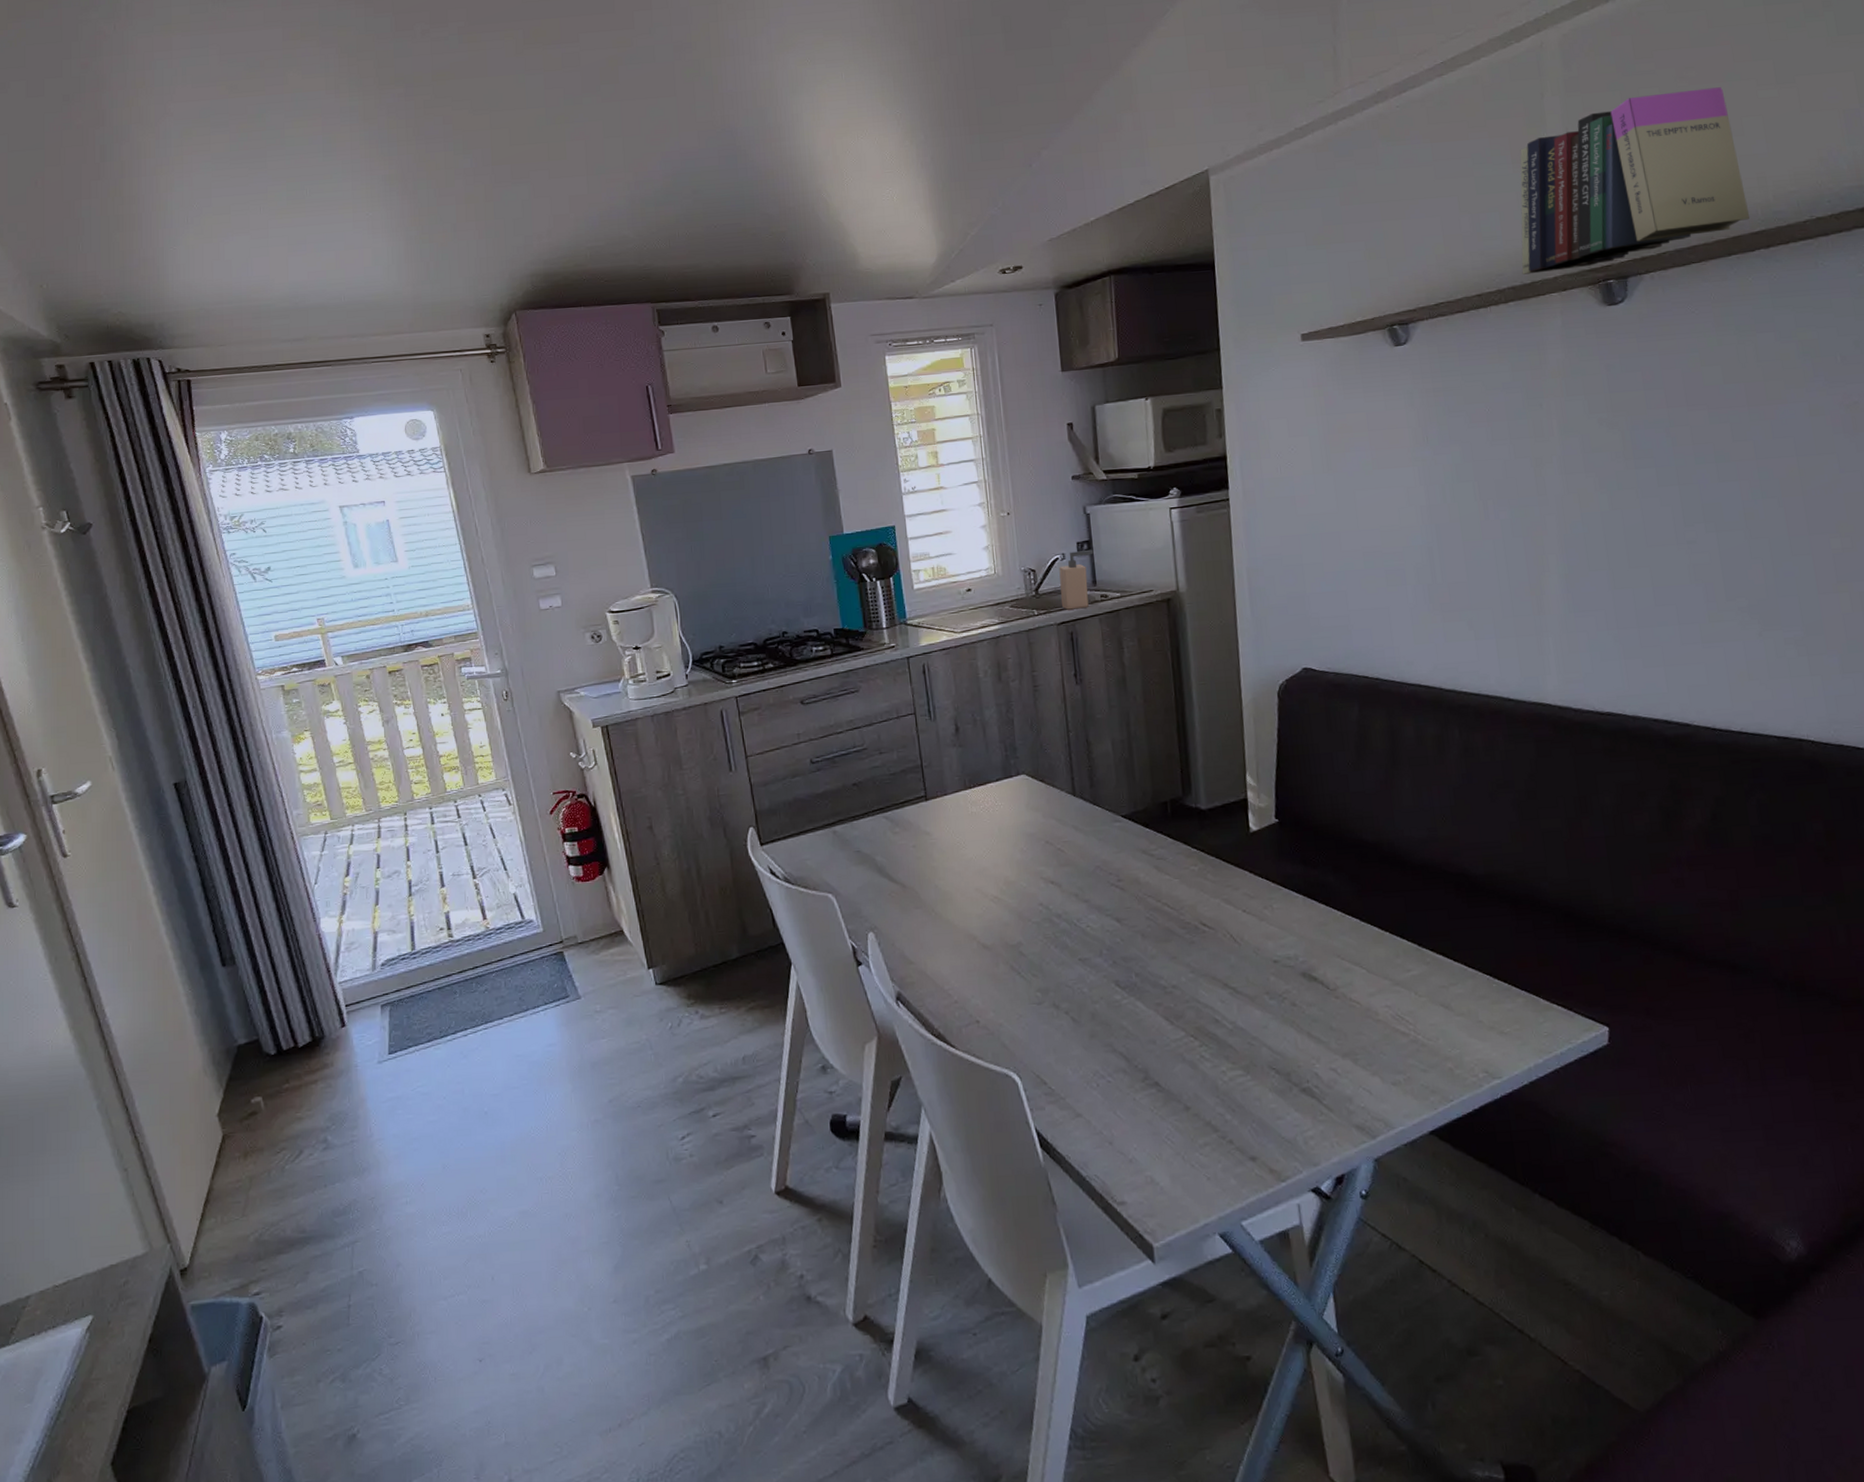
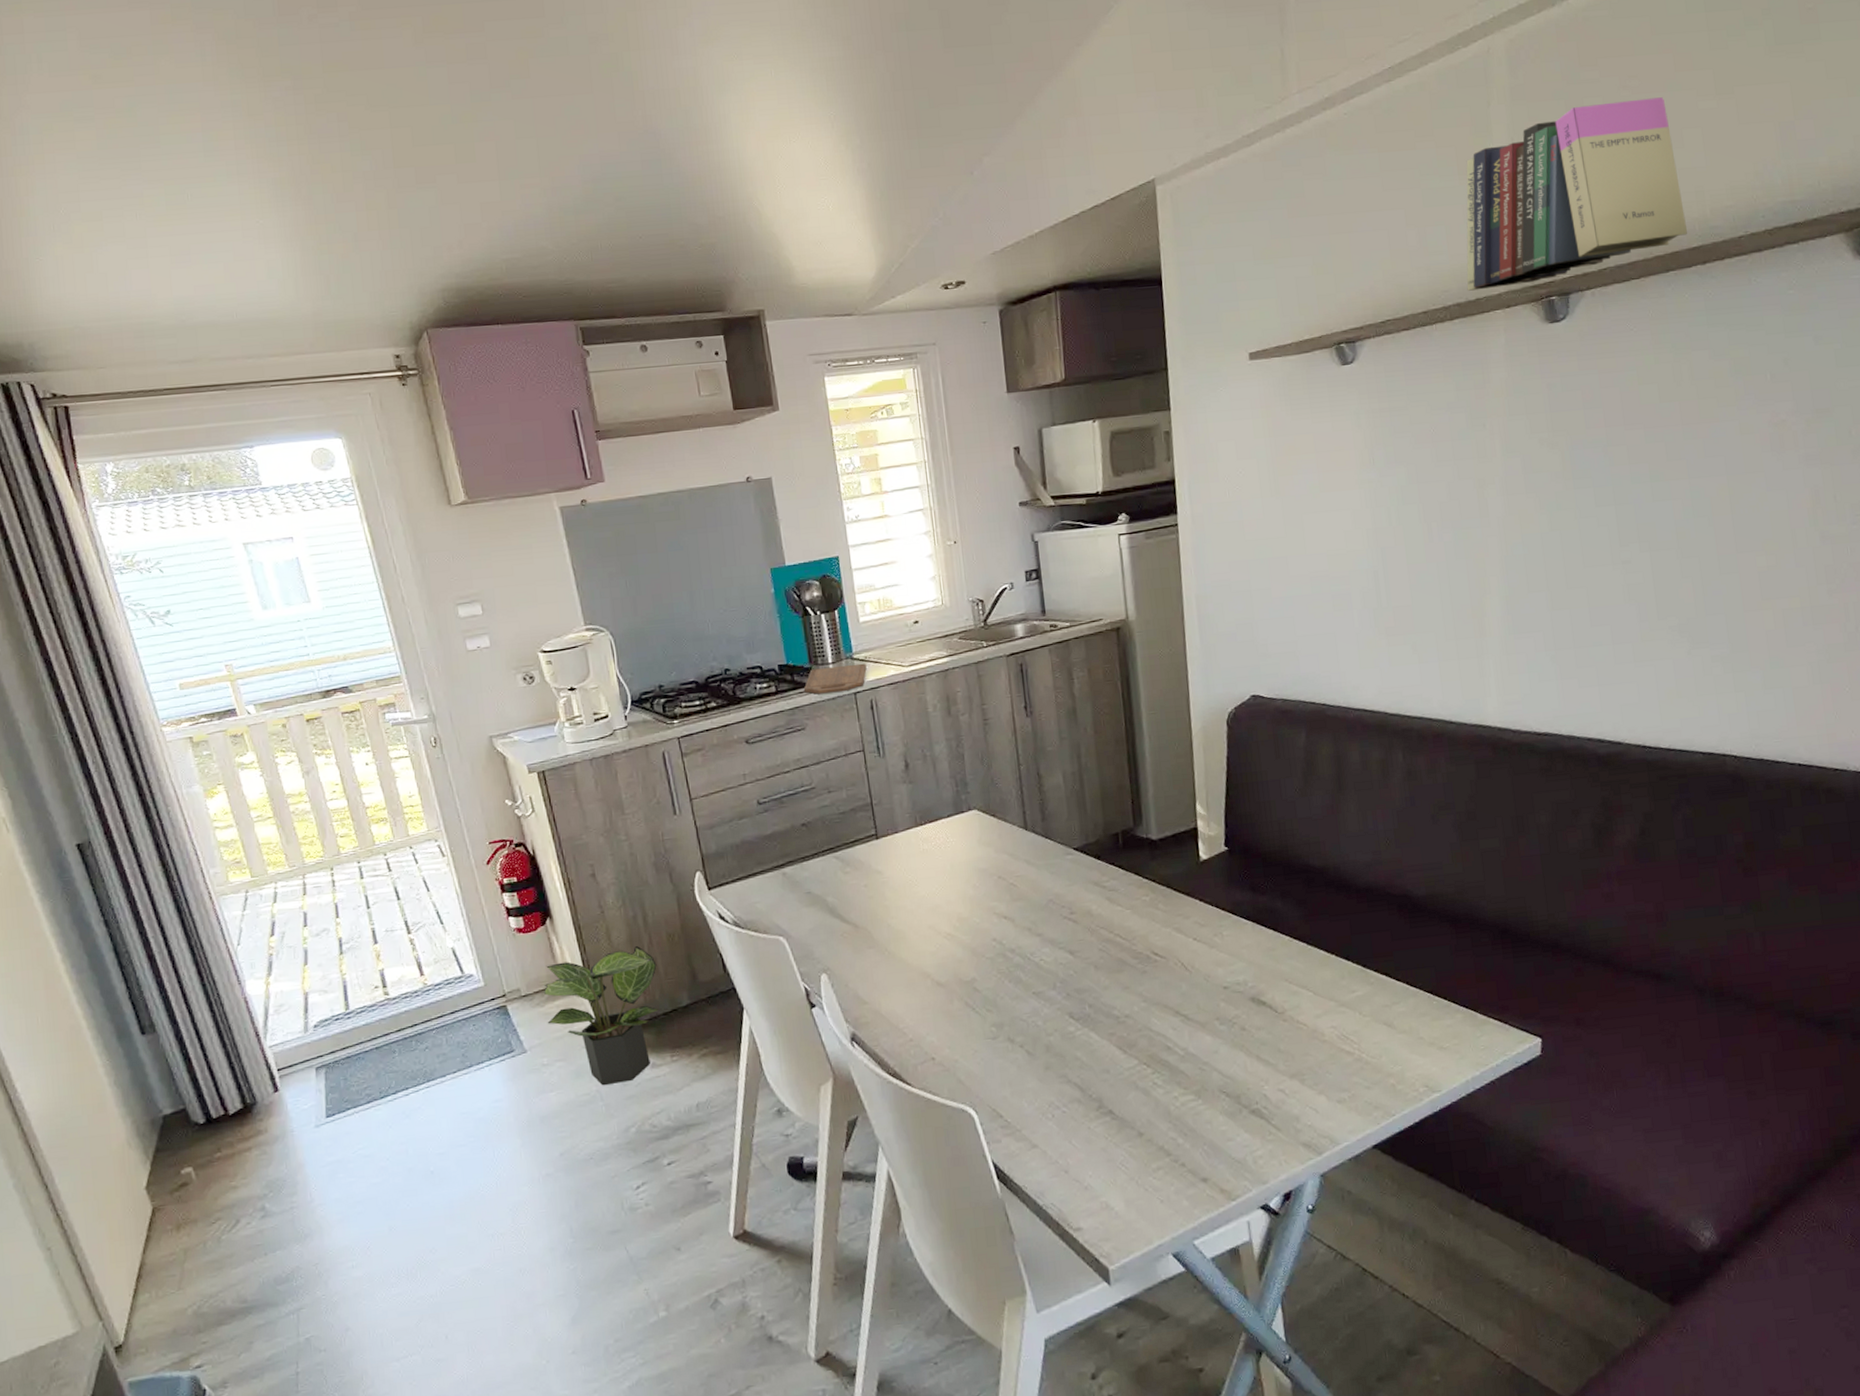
potted plant: none [598,898,710,1035] -> present [543,946,660,1086]
cutting board: none [858,629,920,658] -> present [803,663,867,695]
soap dispenser: present [1059,549,1094,610] -> none [1007,578,1043,641]

